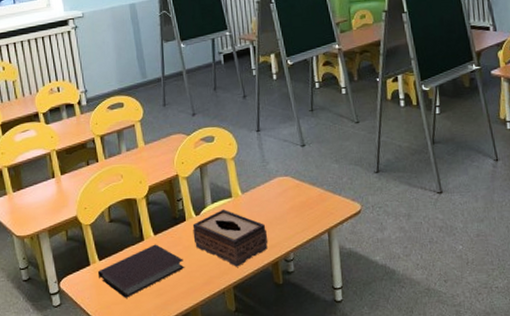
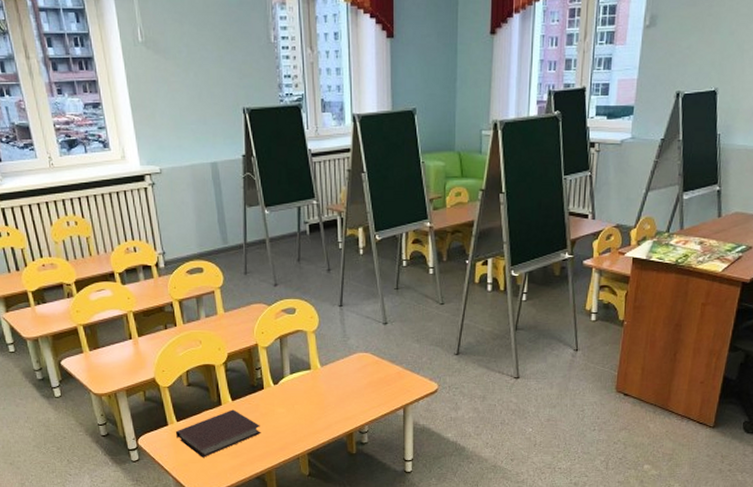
tissue box: present [192,208,268,267] -> none [270,380,344,435]

